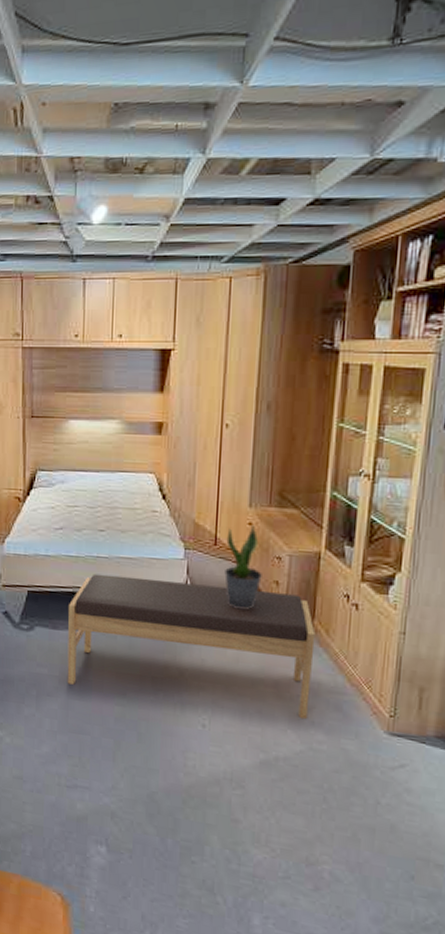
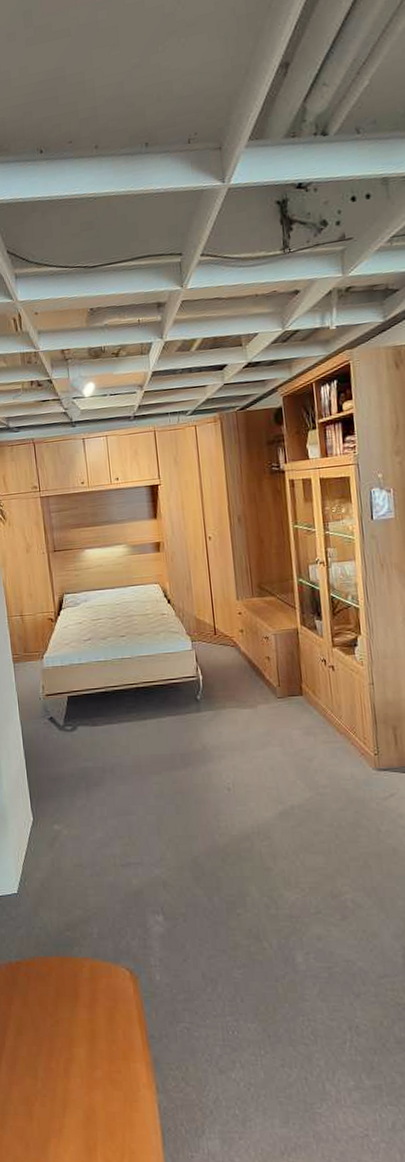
bench: present [67,573,316,719] -> none [103,665,311,772]
potted plant: present [224,525,262,610] -> none [223,614,256,685]

